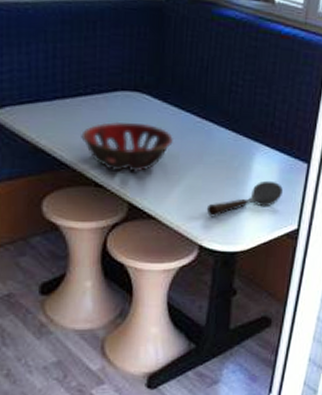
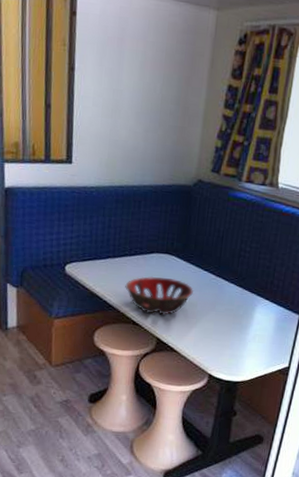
spoon: present [206,180,283,217] -> none [216,327,278,353]

